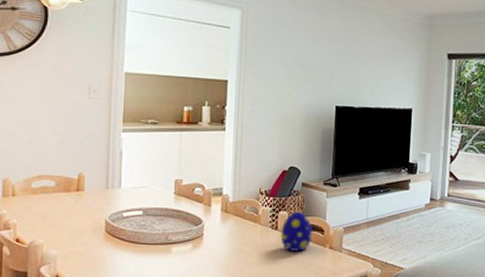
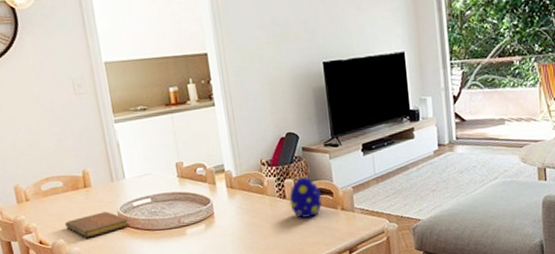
notebook: none [48,218,115,243] -> present [65,211,129,238]

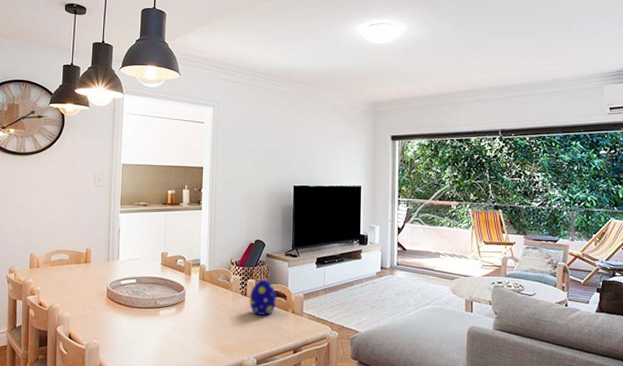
notebook: present [65,211,129,238] -> none [63,285,114,306]

